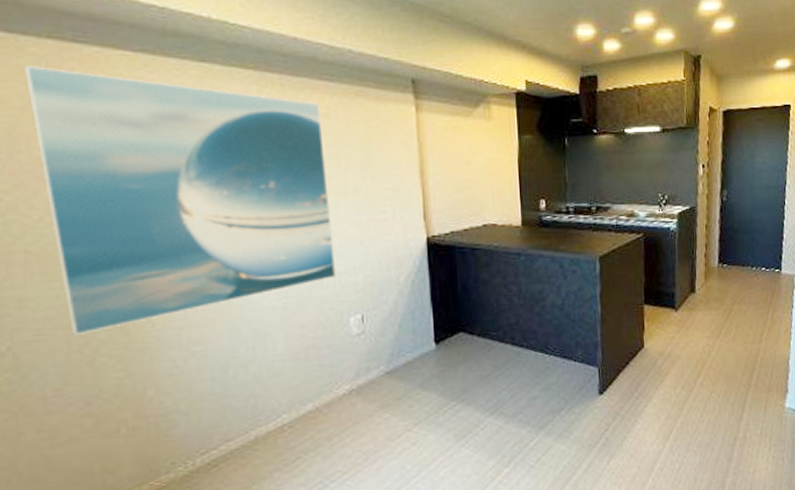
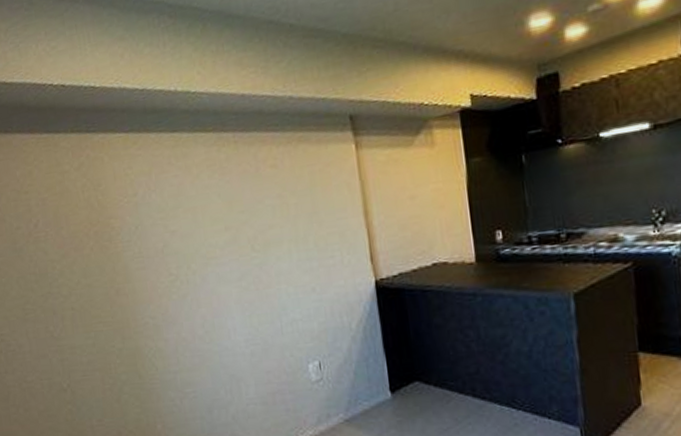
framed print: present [25,66,337,335] -> none [60,154,294,376]

